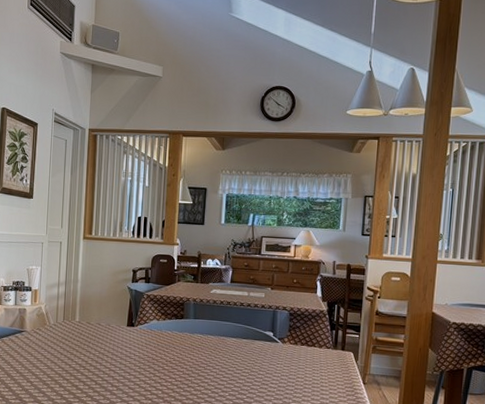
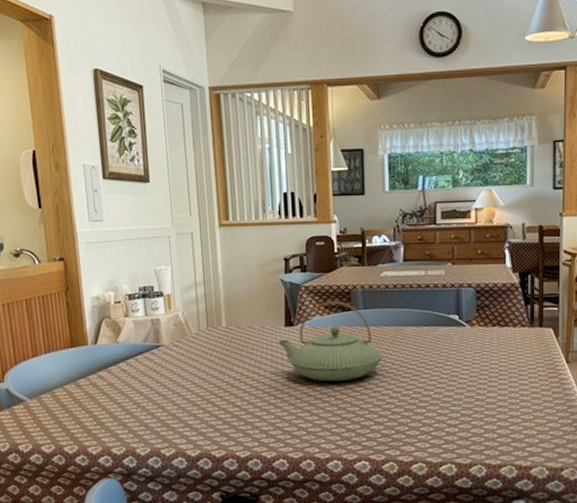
teapot: none [120,309,206,378] -> present [278,301,383,382]

